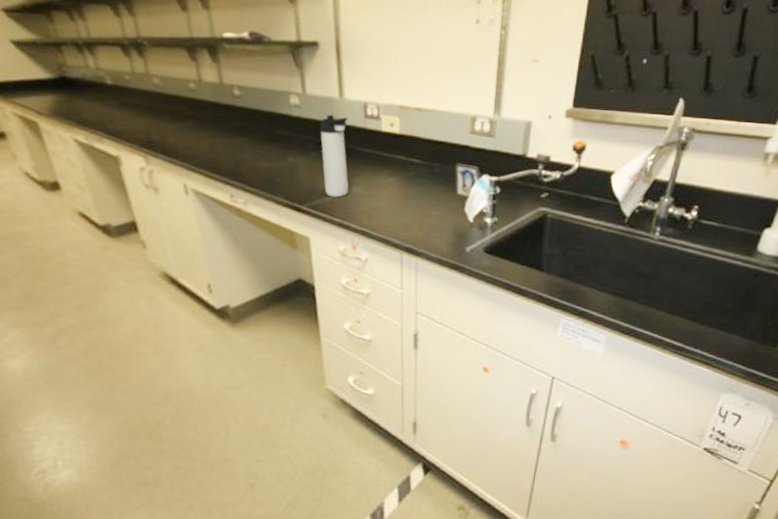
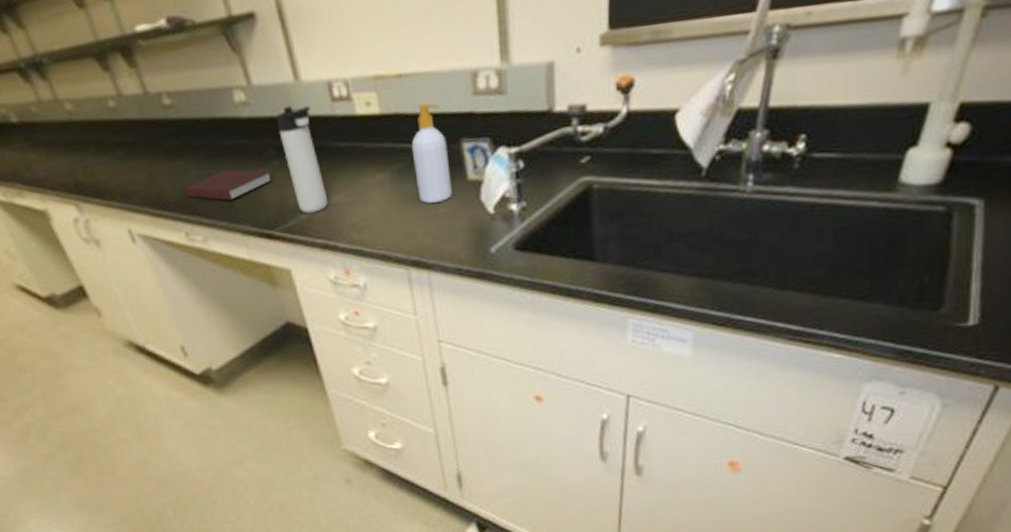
notebook: none [236,153,308,176] -> present [184,169,273,201]
soap bottle: none [418,132,446,207] -> present [411,102,452,203]

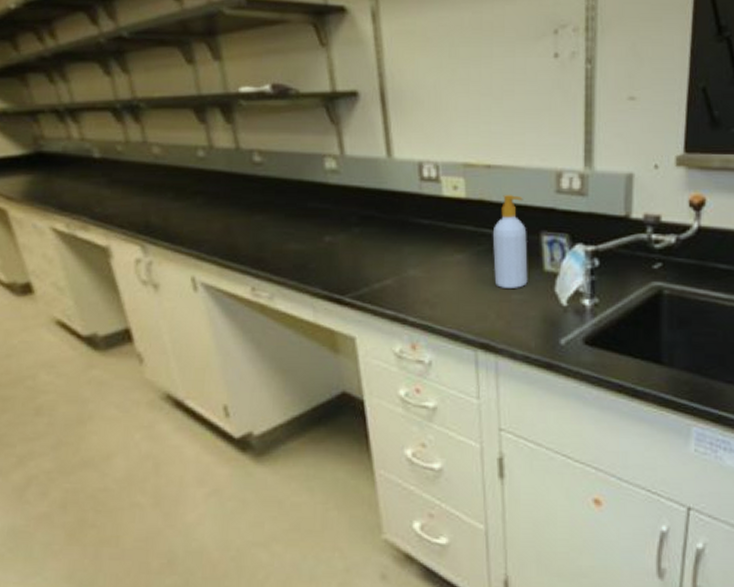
notebook: present [184,169,273,201] -> none [259,231,351,261]
thermos bottle: present [276,105,329,214] -> none [363,179,404,284]

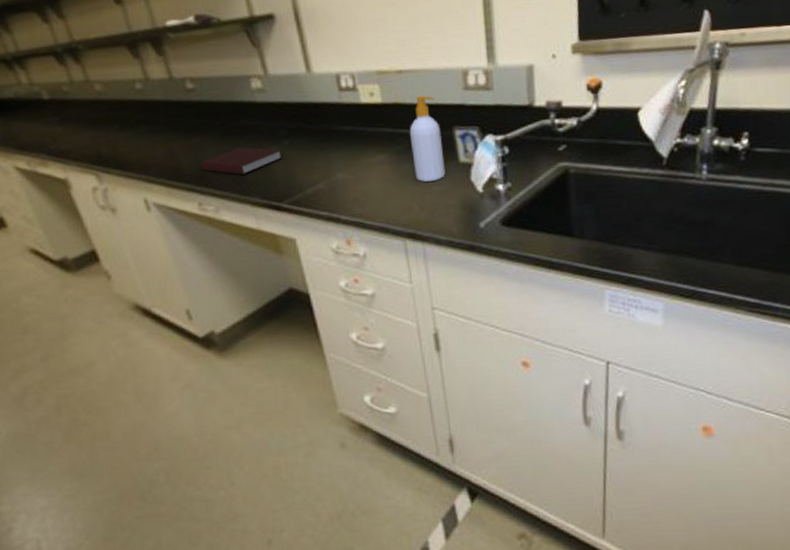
notebook: none [259,231,351,261] -> present [200,147,283,175]

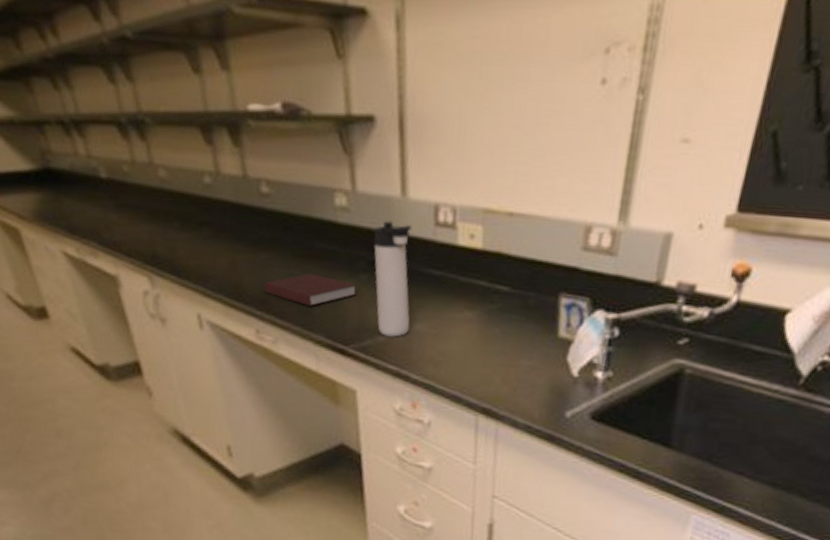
thermos bottle: none [288,93,333,188] -> present [374,221,412,337]
soap bottle: present [409,95,446,182] -> none [503,247,545,354]

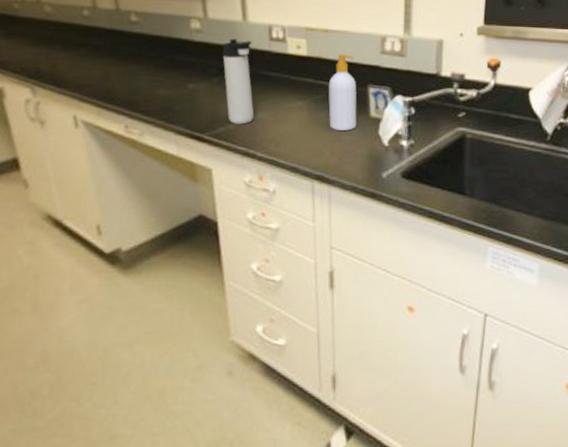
notebook: present [264,273,357,306] -> none [132,79,210,104]
soap bottle: none [503,247,545,354] -> present [328,53,357,131]

